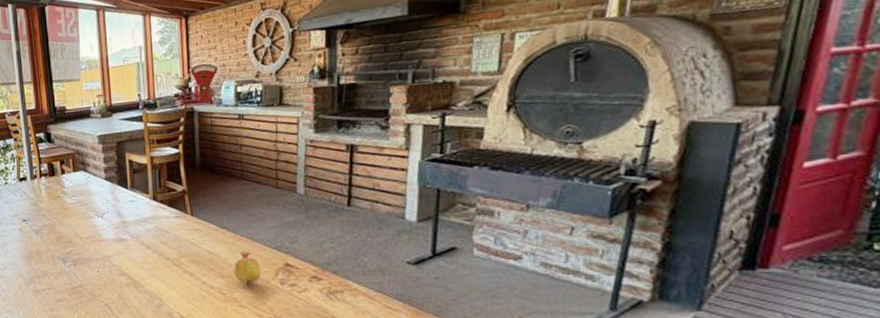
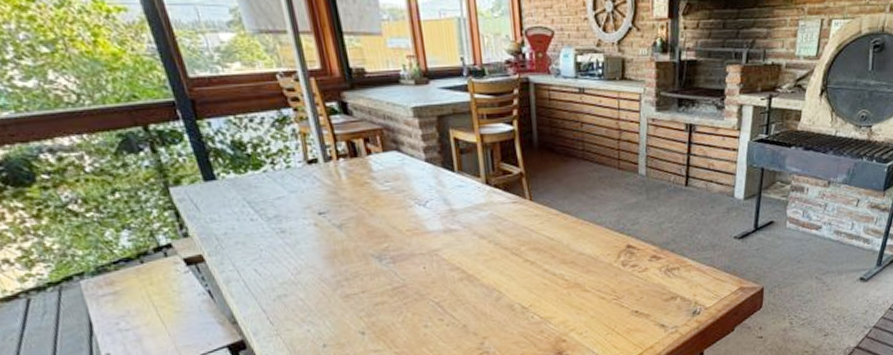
fruit: present [232,251,261,288] -> none [575,235,604,272]

